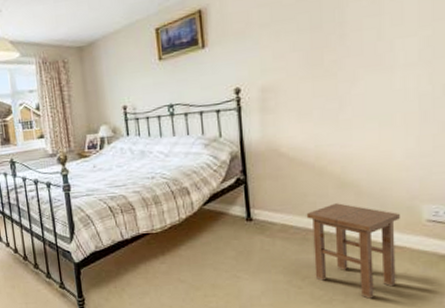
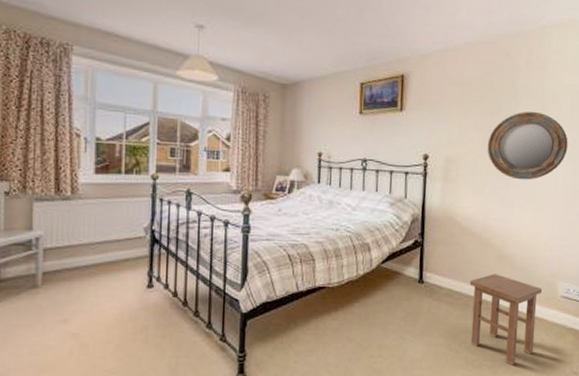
home mirror: none [309,14,418,97] -> present [487,111,568,180]

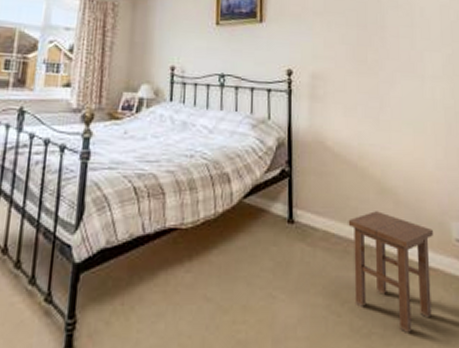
home mirror: present [487,111,568,180] -> none [355,24,442,100]

